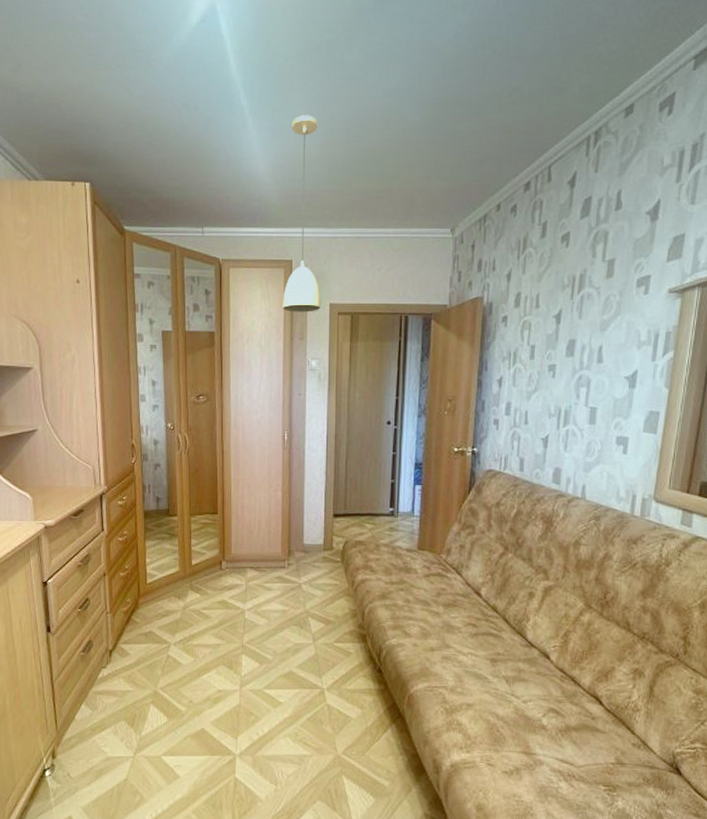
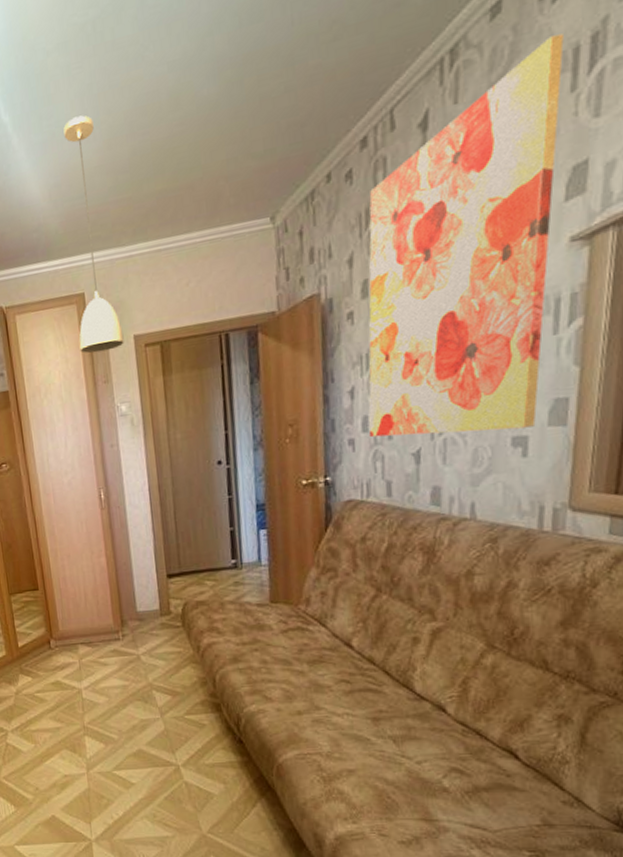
wall art: none [510,139,674,431] -> present [368,33,564,438]

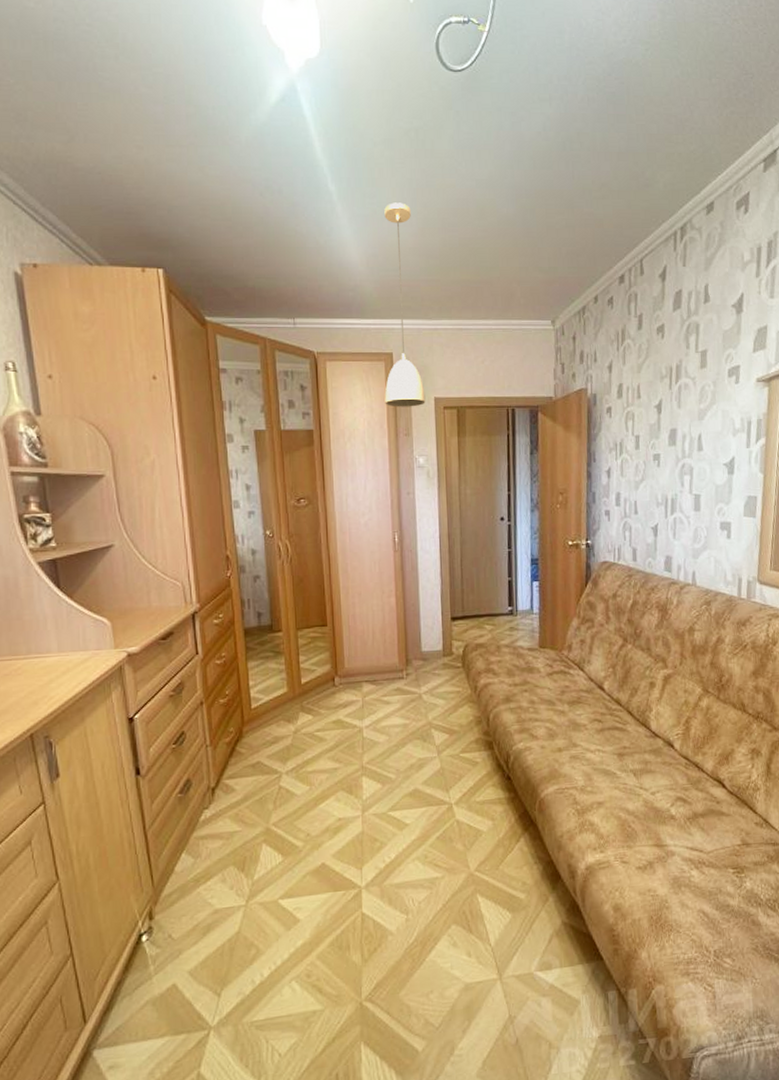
wall art: present [368,33,564,438] -> none [620,236,752,516]

